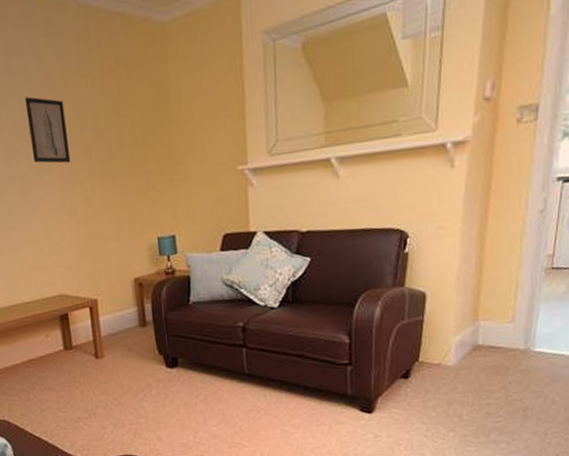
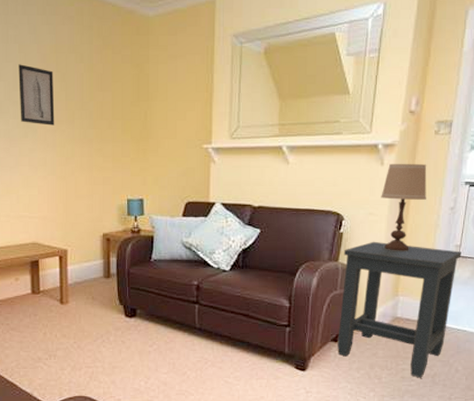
side table: none [408,259,555,413] -> present [337,241,461,378]
table lamp: none [452,161,509,269] -> present [381,164,427,251]

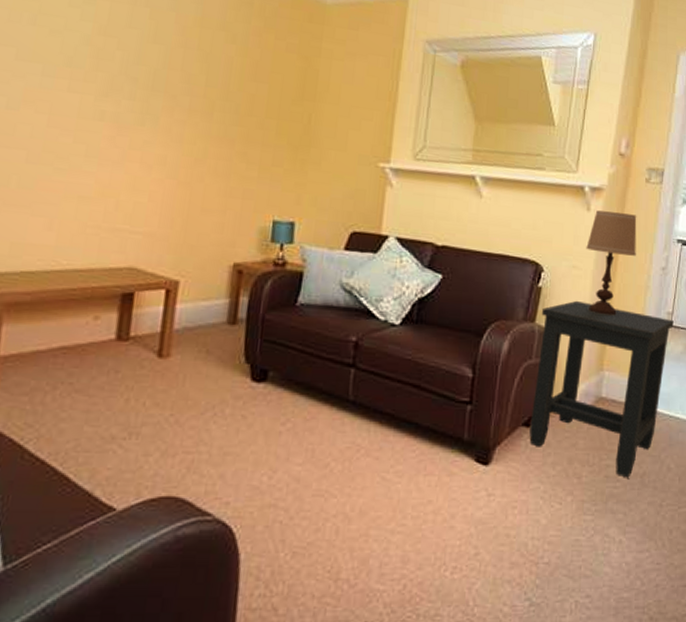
wall art: present [18,64,55,126] -> none [138,33,194,116]

